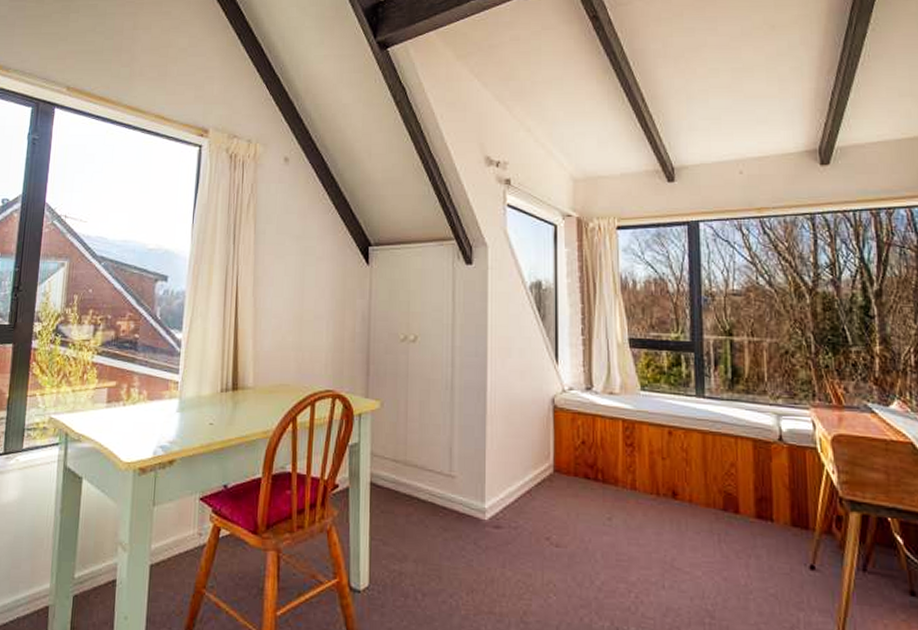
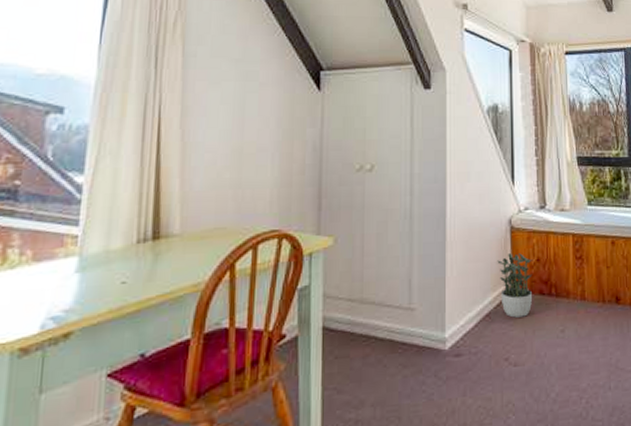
potted plant: none [539,433,578,499] -> present [497,253,534,318]

